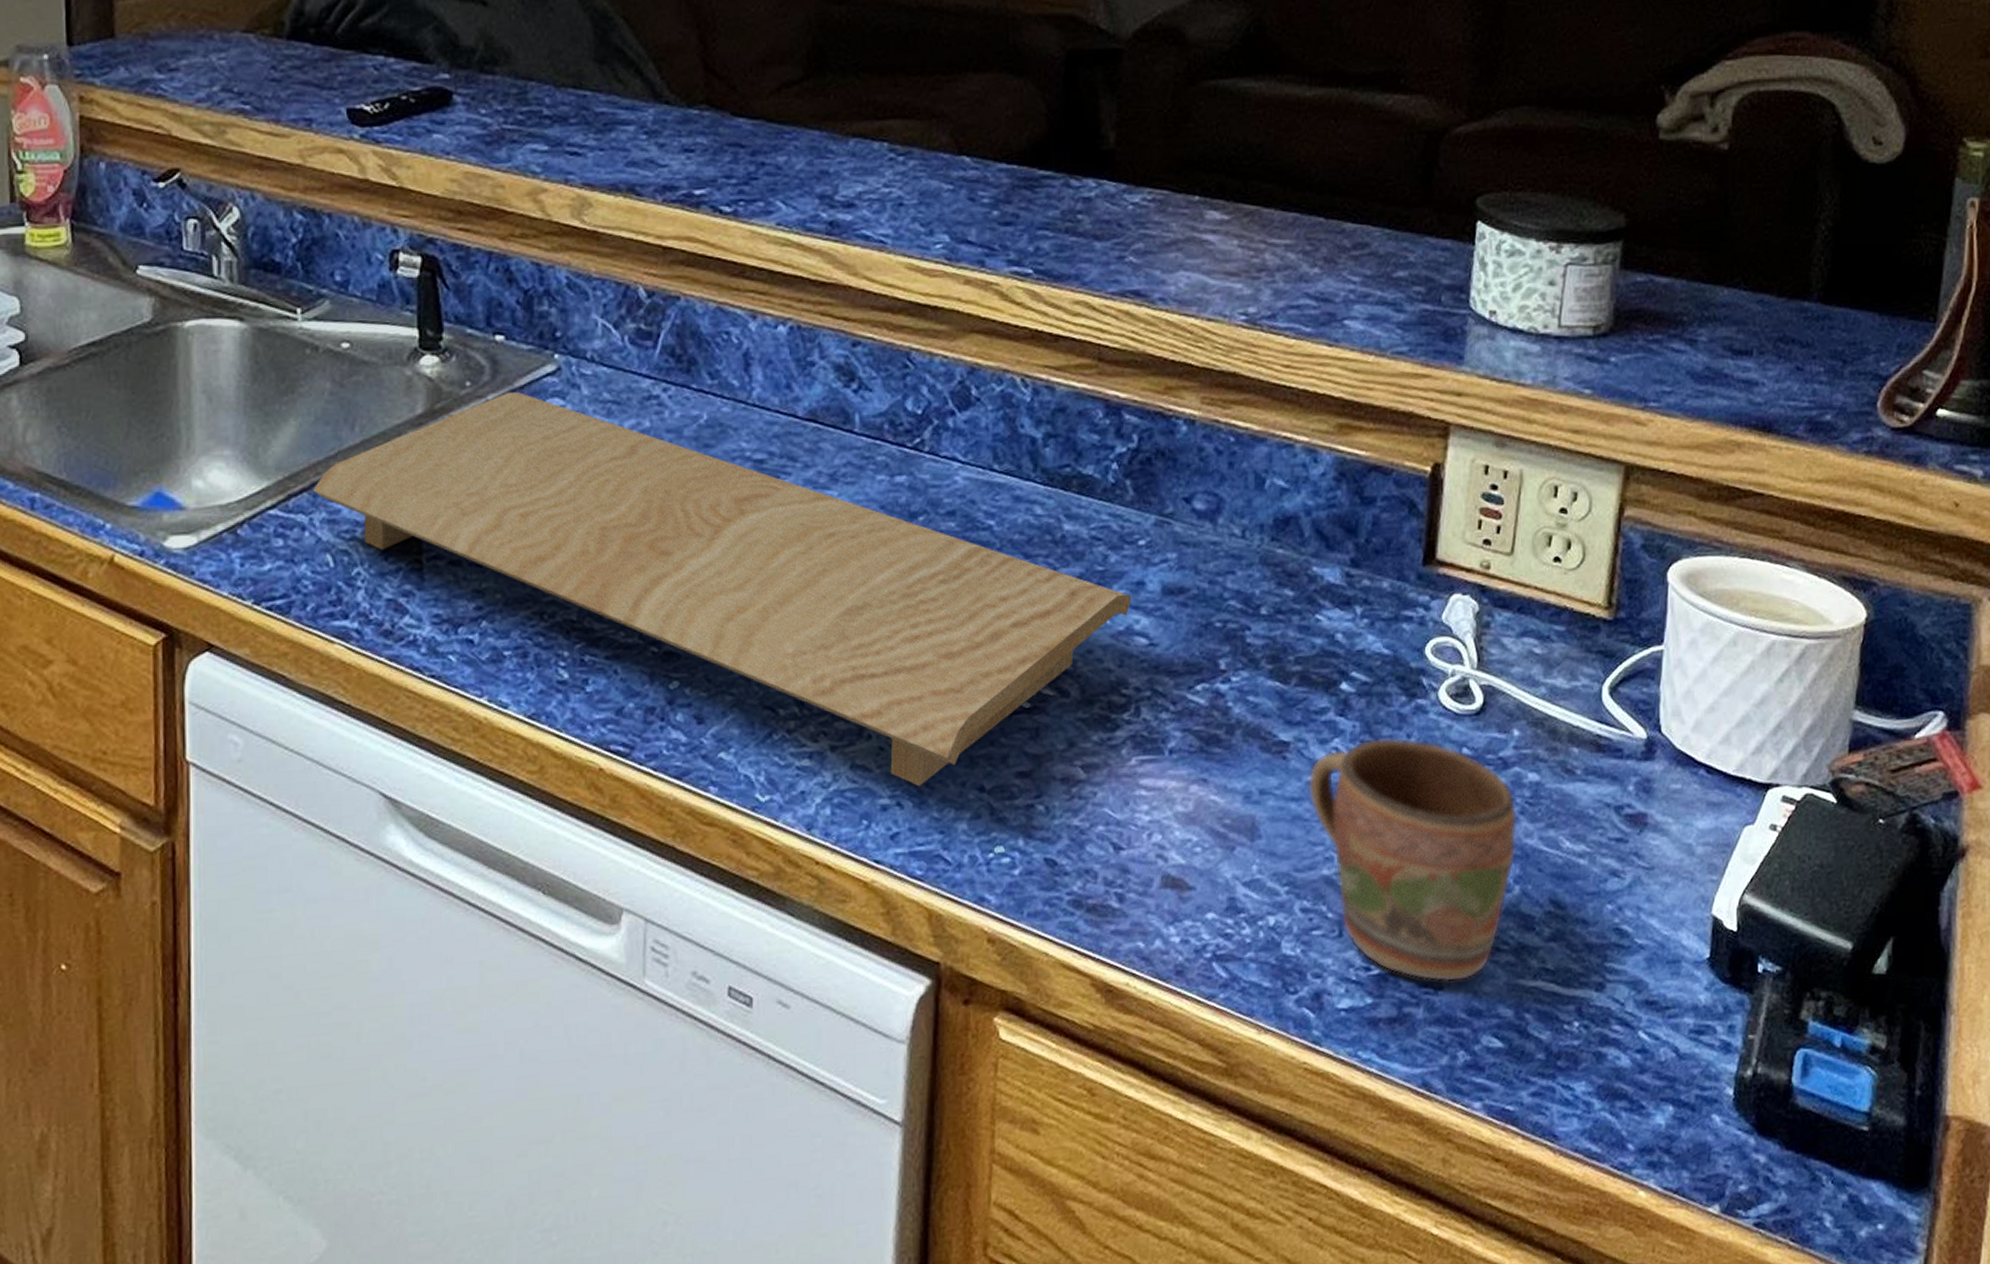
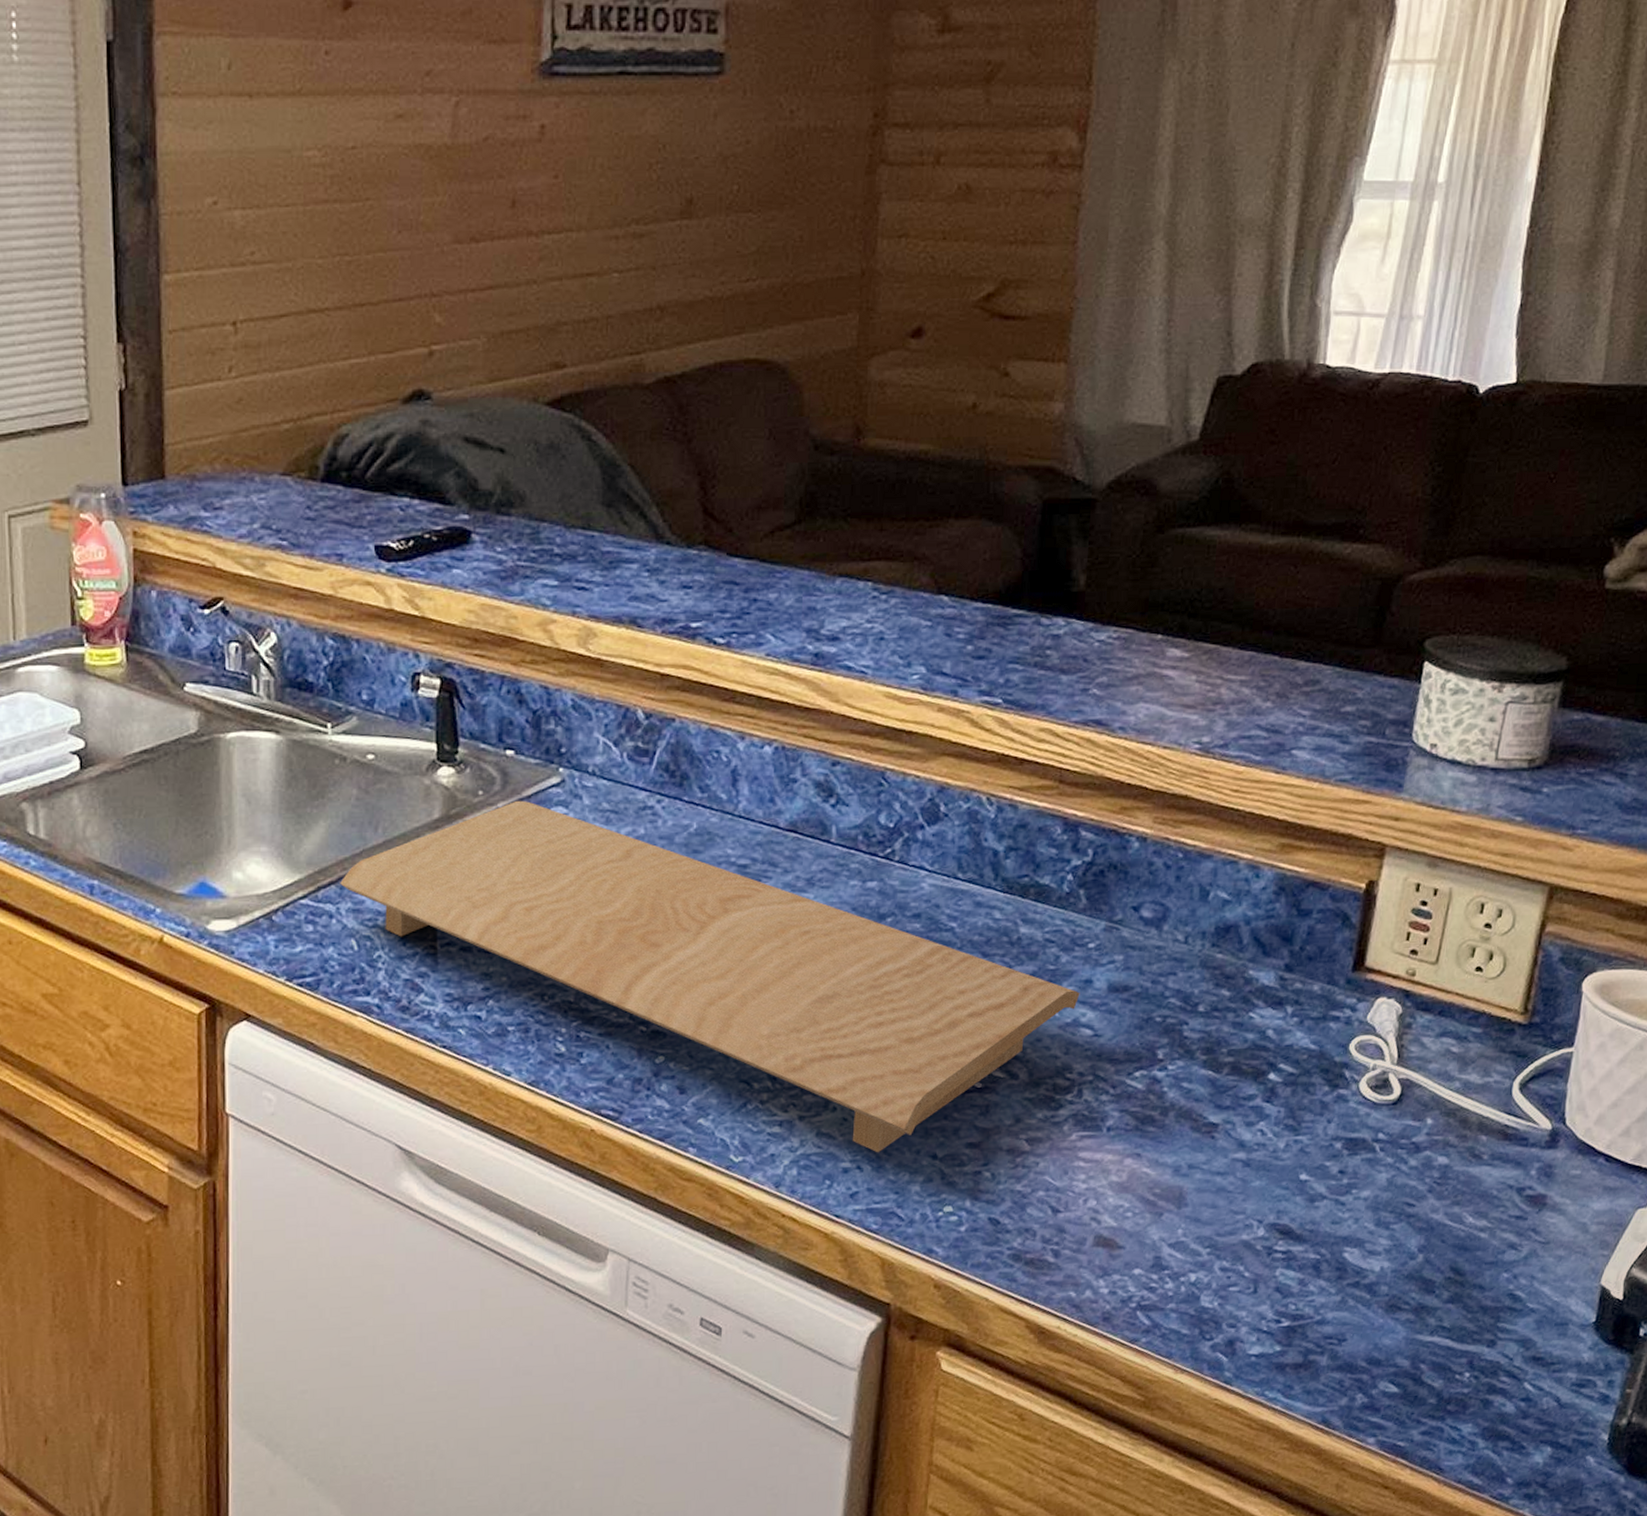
mug: present [1307,737,1518,983] -> none [1232,1121,1426,1335]

